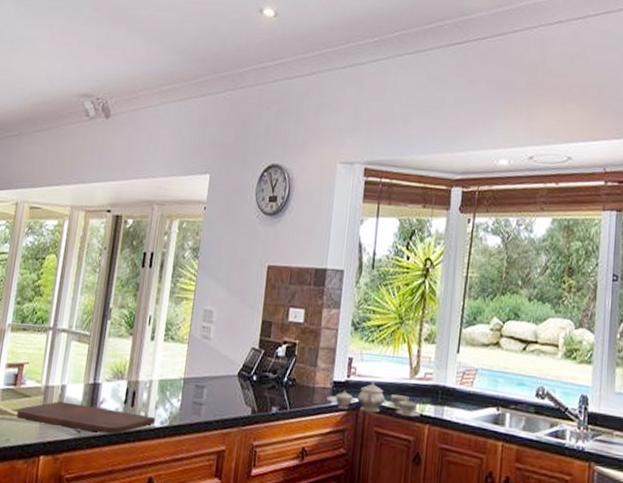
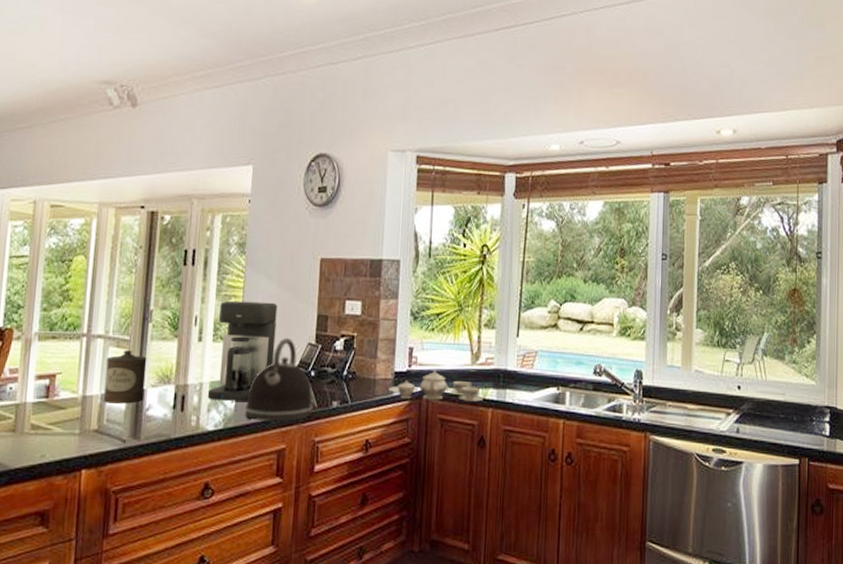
cutting board: present [17,401,155,435] -> none [51,411,208,441]
canister: none [63,344,104,396] -> present [103,349,147,404]
coffee maker: none [155,302,225,401] -> present [207,300,278,401]
kettle: none [189,341,254,424] -> present [244,338,314,422]

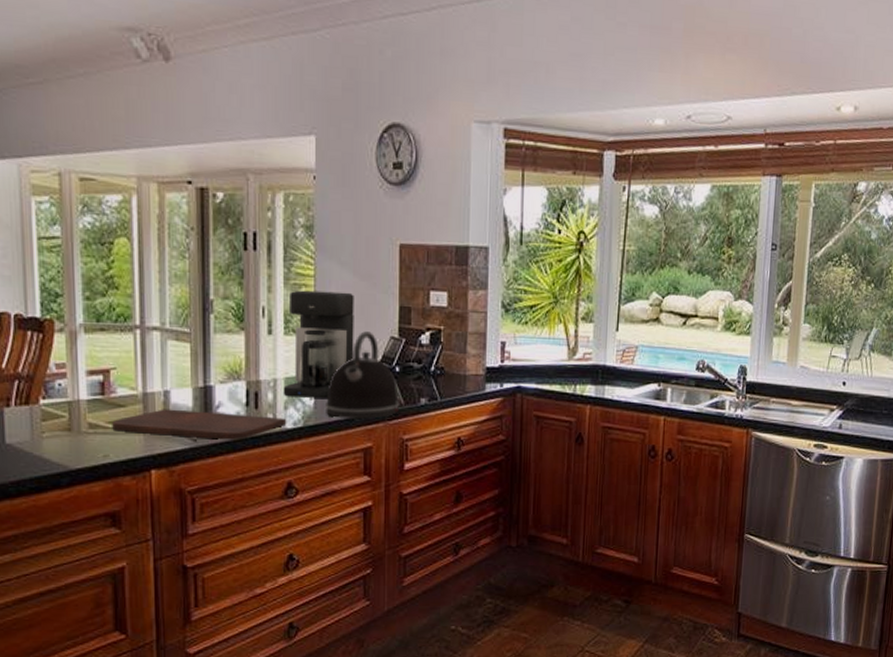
cutting board: none [51,411,208,441] -> present [112,409,286,440]
canister: present [103,349,147,404] -> none [165,342,213,401]
tea set: present [388,370,484,403] -> none [480,366,582,399]

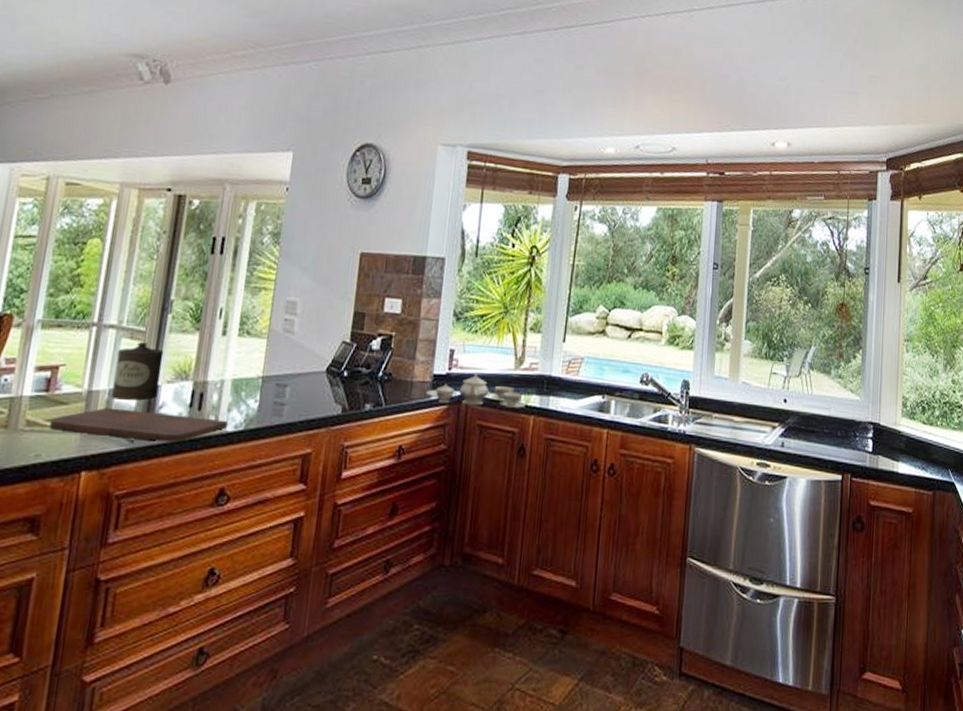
canister: none [165,342,213,401] -> present [111,341,164,400]
coffee maker: present [283,290,354,398] -> none [228,293,312,401]
kettle: present [324,331,400,420] -> none [268,335,345,425]
tea set: none [480,366,582,399] -> present [426,374,526,409]

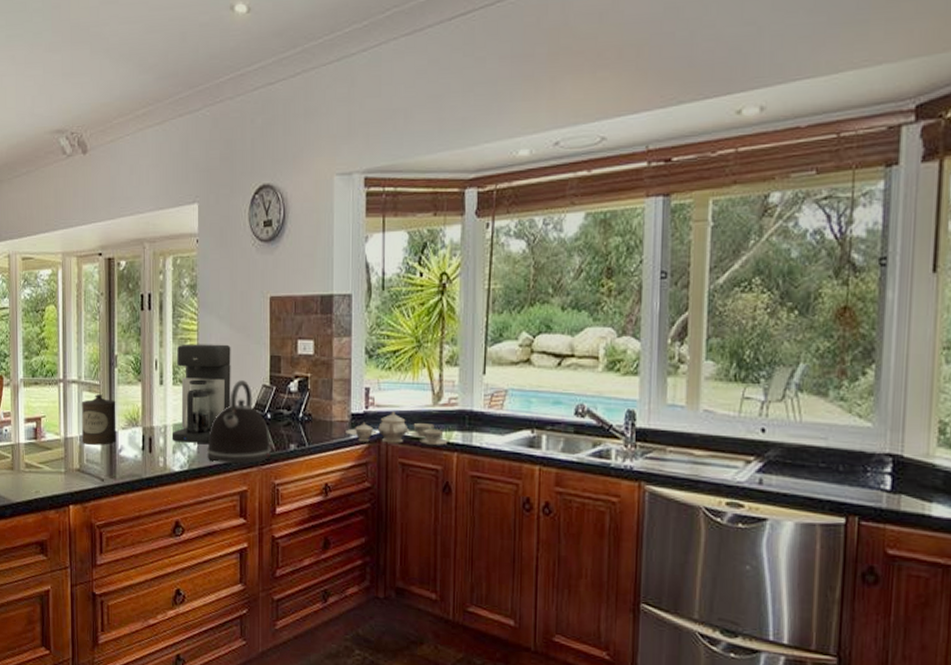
cutting board: present [50,407,228,442] -> none [42,452,174,481]
coffee maker: none [228,293,312,401] -> present [171,344,231,443]
kettle: none [268,335,345,425] -> present [206,380,272,464]

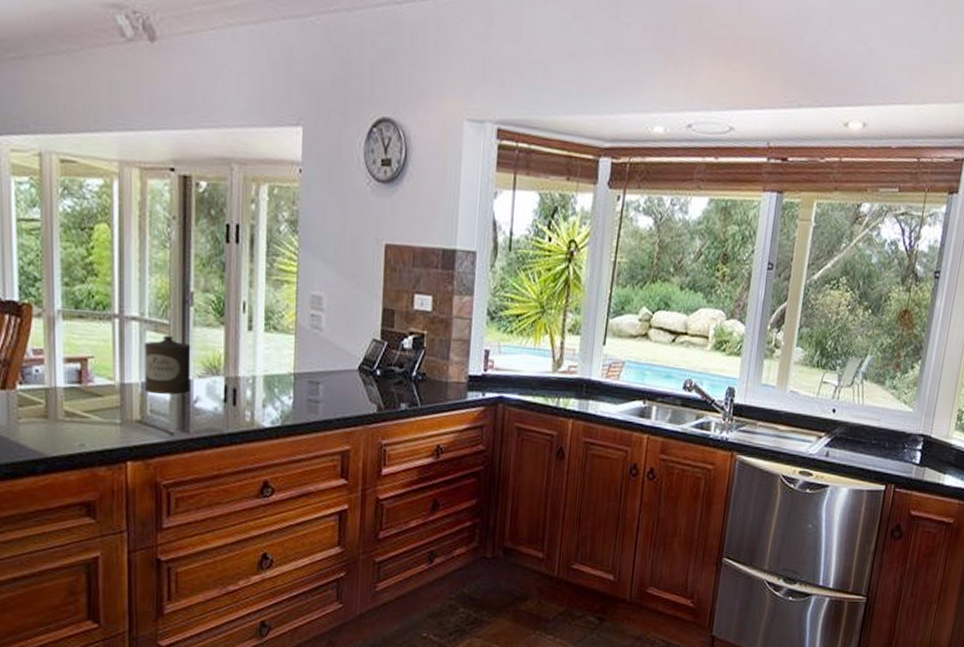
coffee maker: present [171,344,231,443] -> none [261,286,337,399]
kettle: present [206,380,272,464] -> none [303,332,380,422]
tea set: present [346,411,448,446] -> none [462,376,565,412]

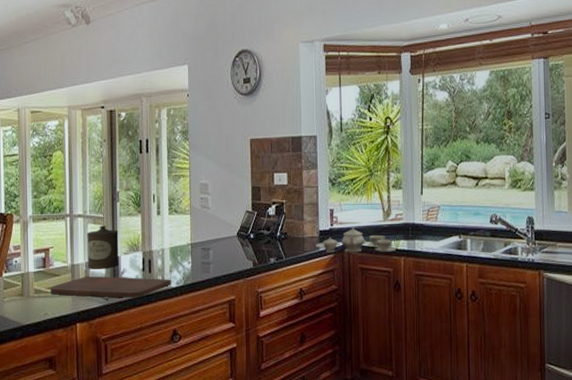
cutting board: none [89,400,264,436] -> present [50,276,171,298]
tea set: none [462,376,565,412] -> present [315,227,397,253]

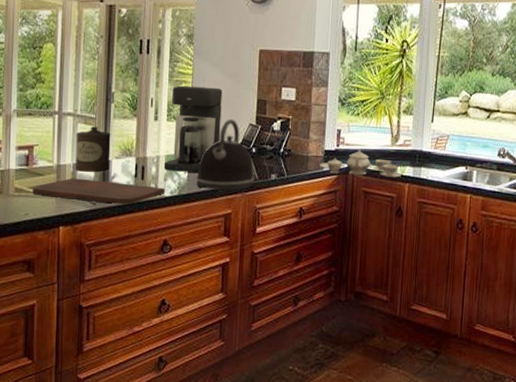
coffee maker: none [168,179,219,262] -> present [163,85,223,173]
kettle: none [199,208,255,278] -> present [195,119,255,191]

